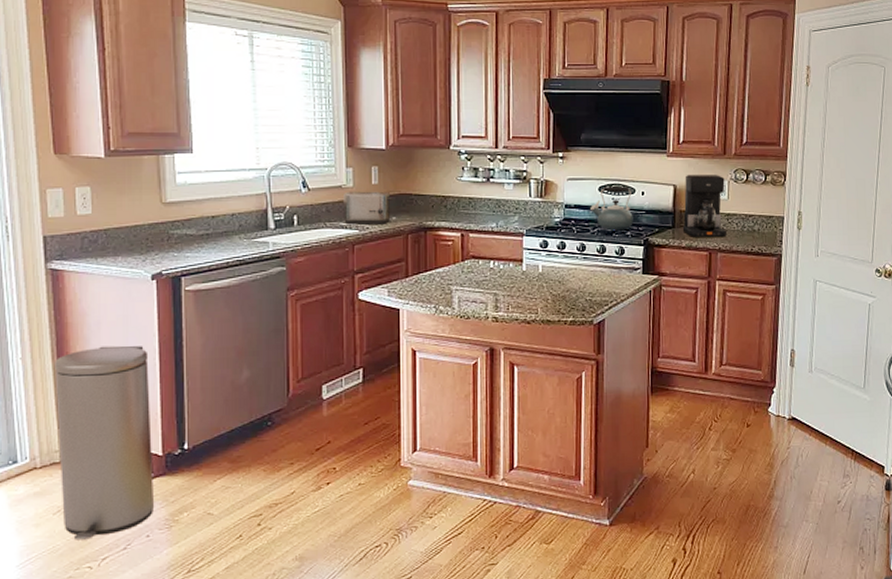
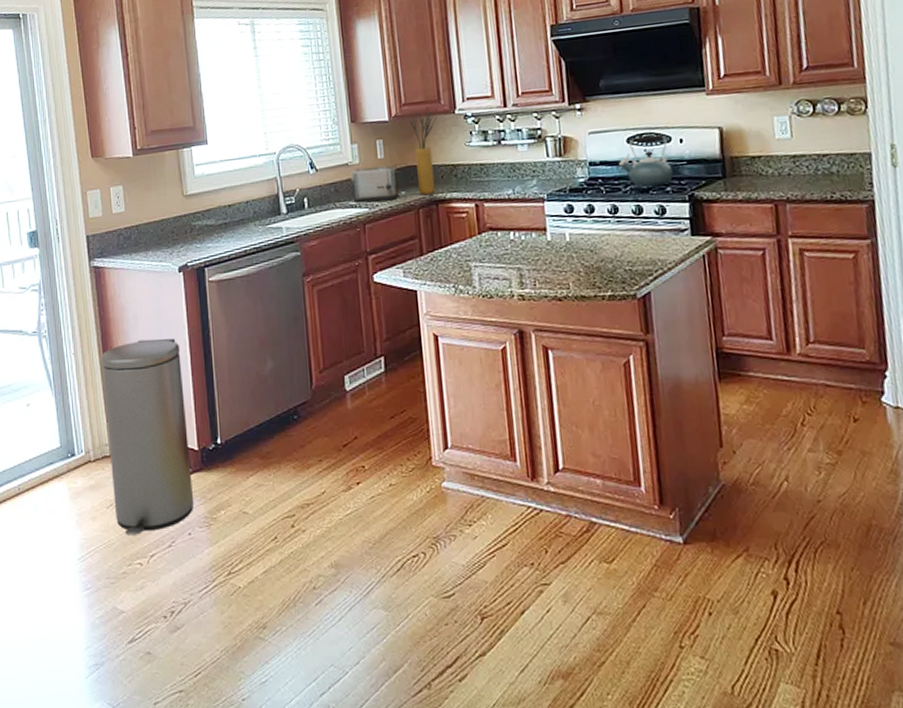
vase: none [406,140,433,222] -> present [410,106,437,195]
coffee maker: present [682,175,726,238] -> none [732,109,795,188]

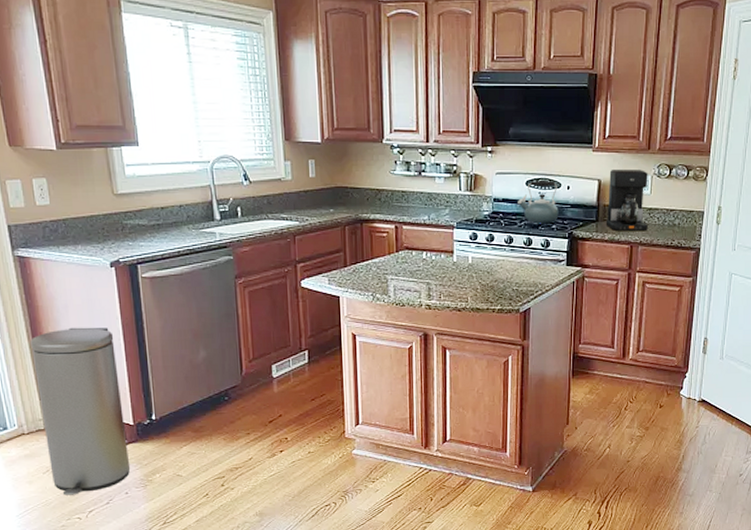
toaster: present [350,165,401,202] -> none [283,184,331,216]
vase: present [410,106,437,195] -> none [341,133,366,214]
coffee maker: none [732,109,795,188] -> present [605,170,648,232]

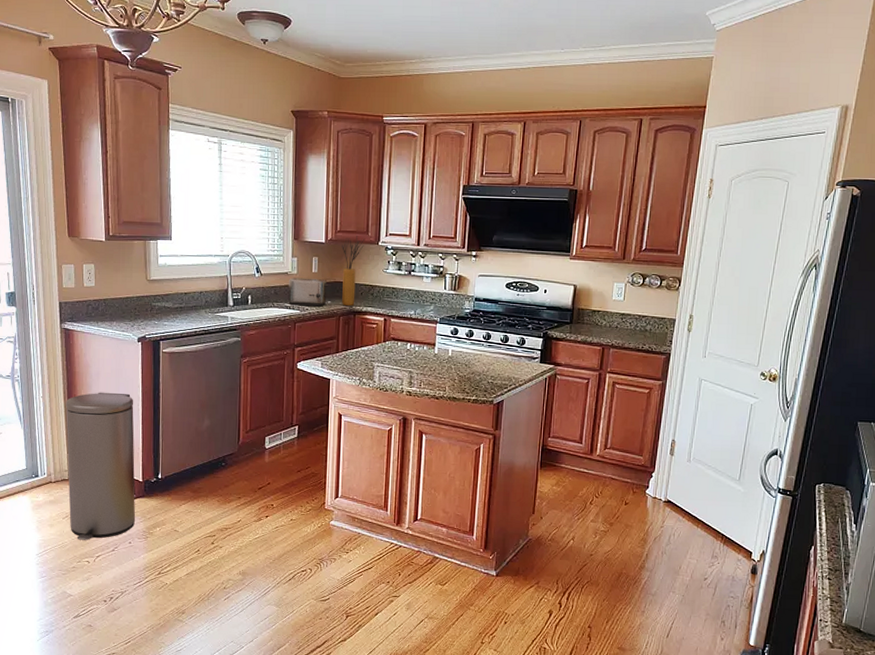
toaster: none [283,184,331,216] -> present [288,277,330,307]
vase: none [341,133,366,214] -> present [342,236,364,307]
kettle: present [518,181,559,224] -> none [497,284,535,324]
coffee maker: present [605,170,648,232] -> none [579,277,622,335]

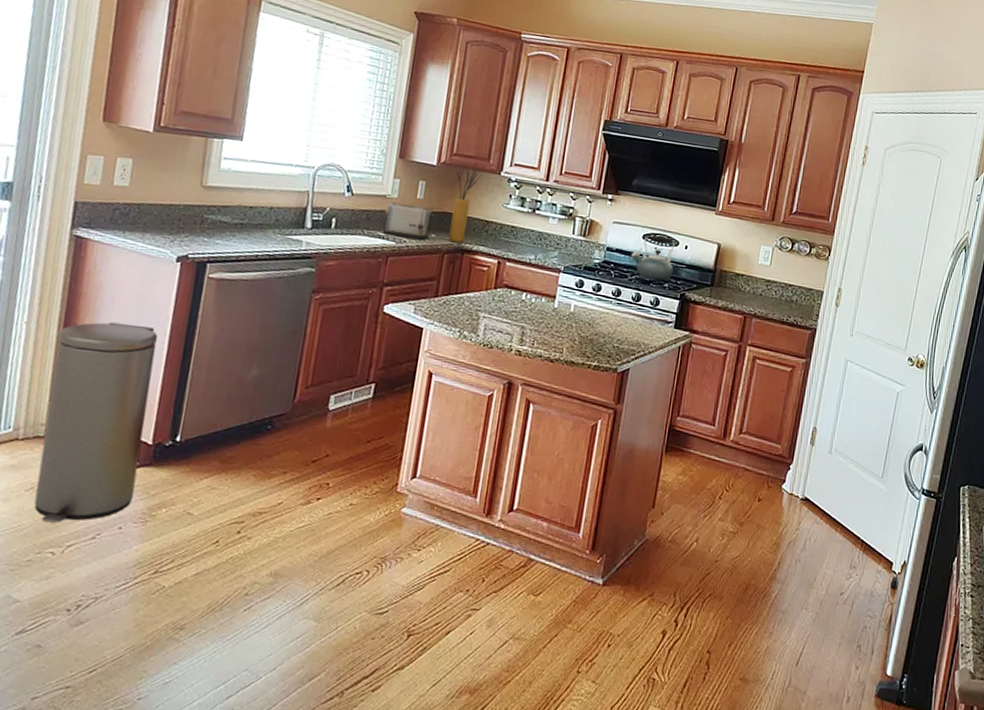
kettle: none [497,284,535,324] -> present [631,235,675,282]

